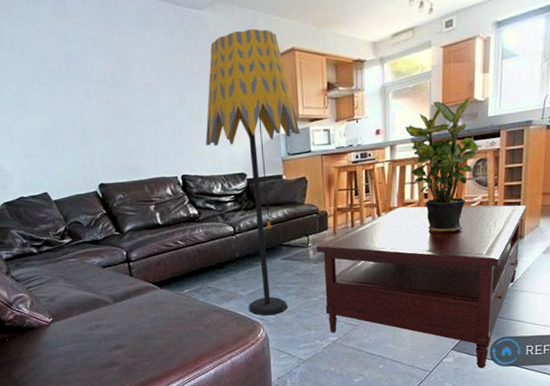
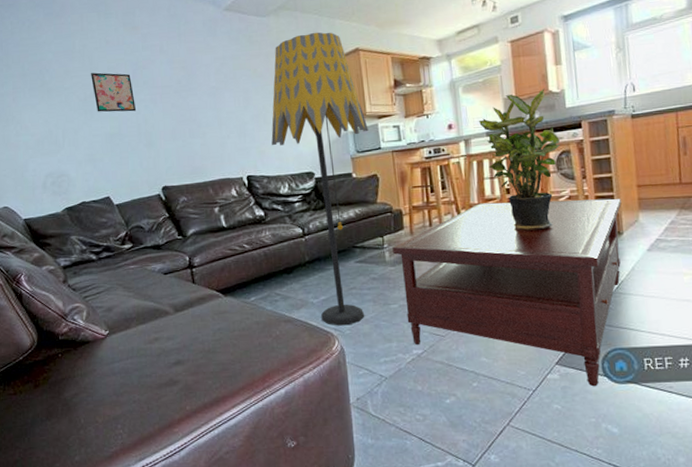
wall art: none [22,64,71,107] -> present [91,72,137,112]

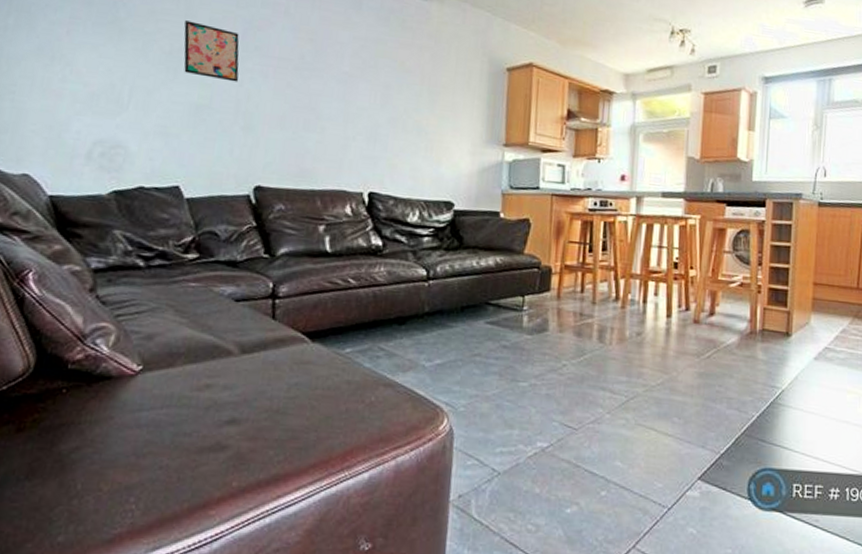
floor lamp: present [271,32,369,326] -> none [407,32,529,401]
coffee table: present [393,198,621,387] -> none [533,274,795,511]
potted plant: present [479,88,561,231] -> none [656,153,741,318]

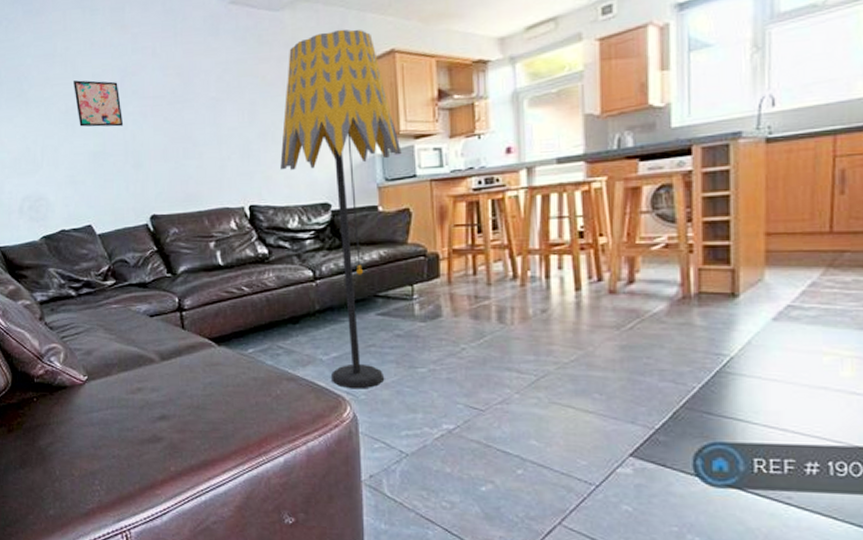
floor lamp: none [407,32,529,401] -> present [280,29,402,389]

